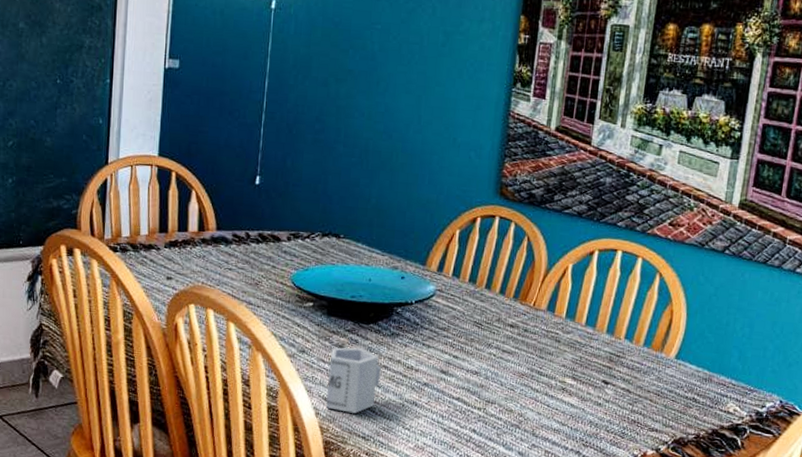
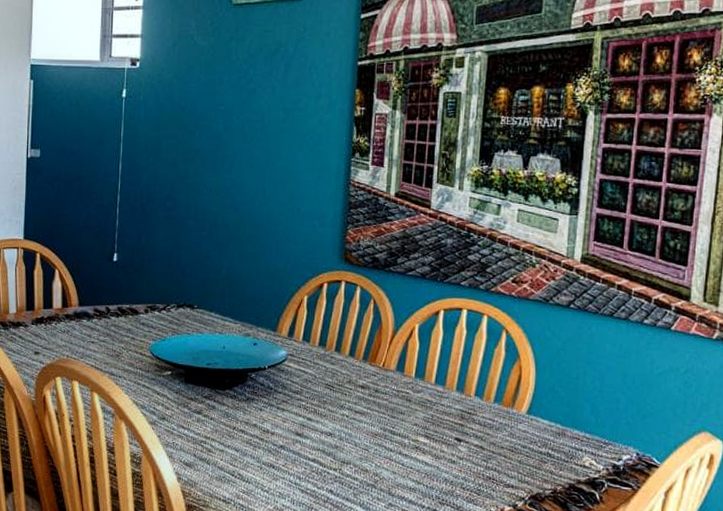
cup: present [325,347,382,413] -> none [187,413,239,477]

